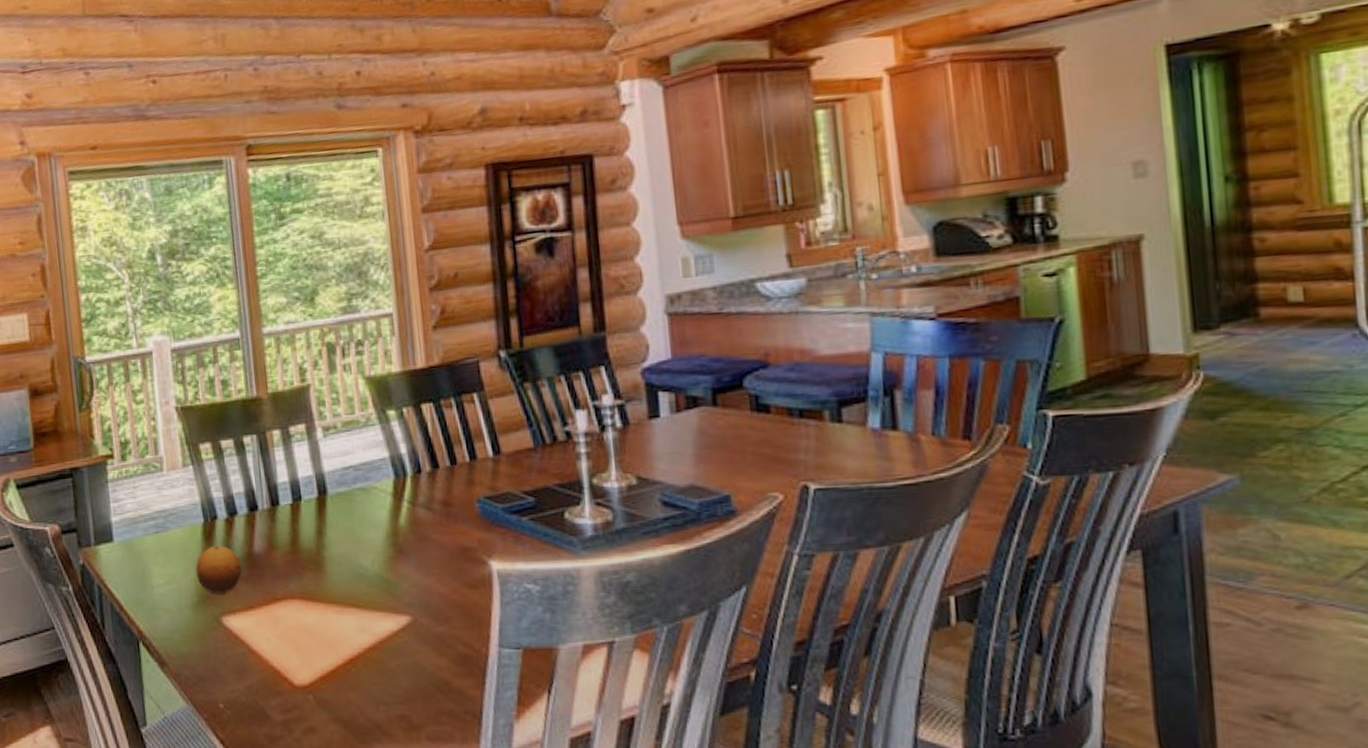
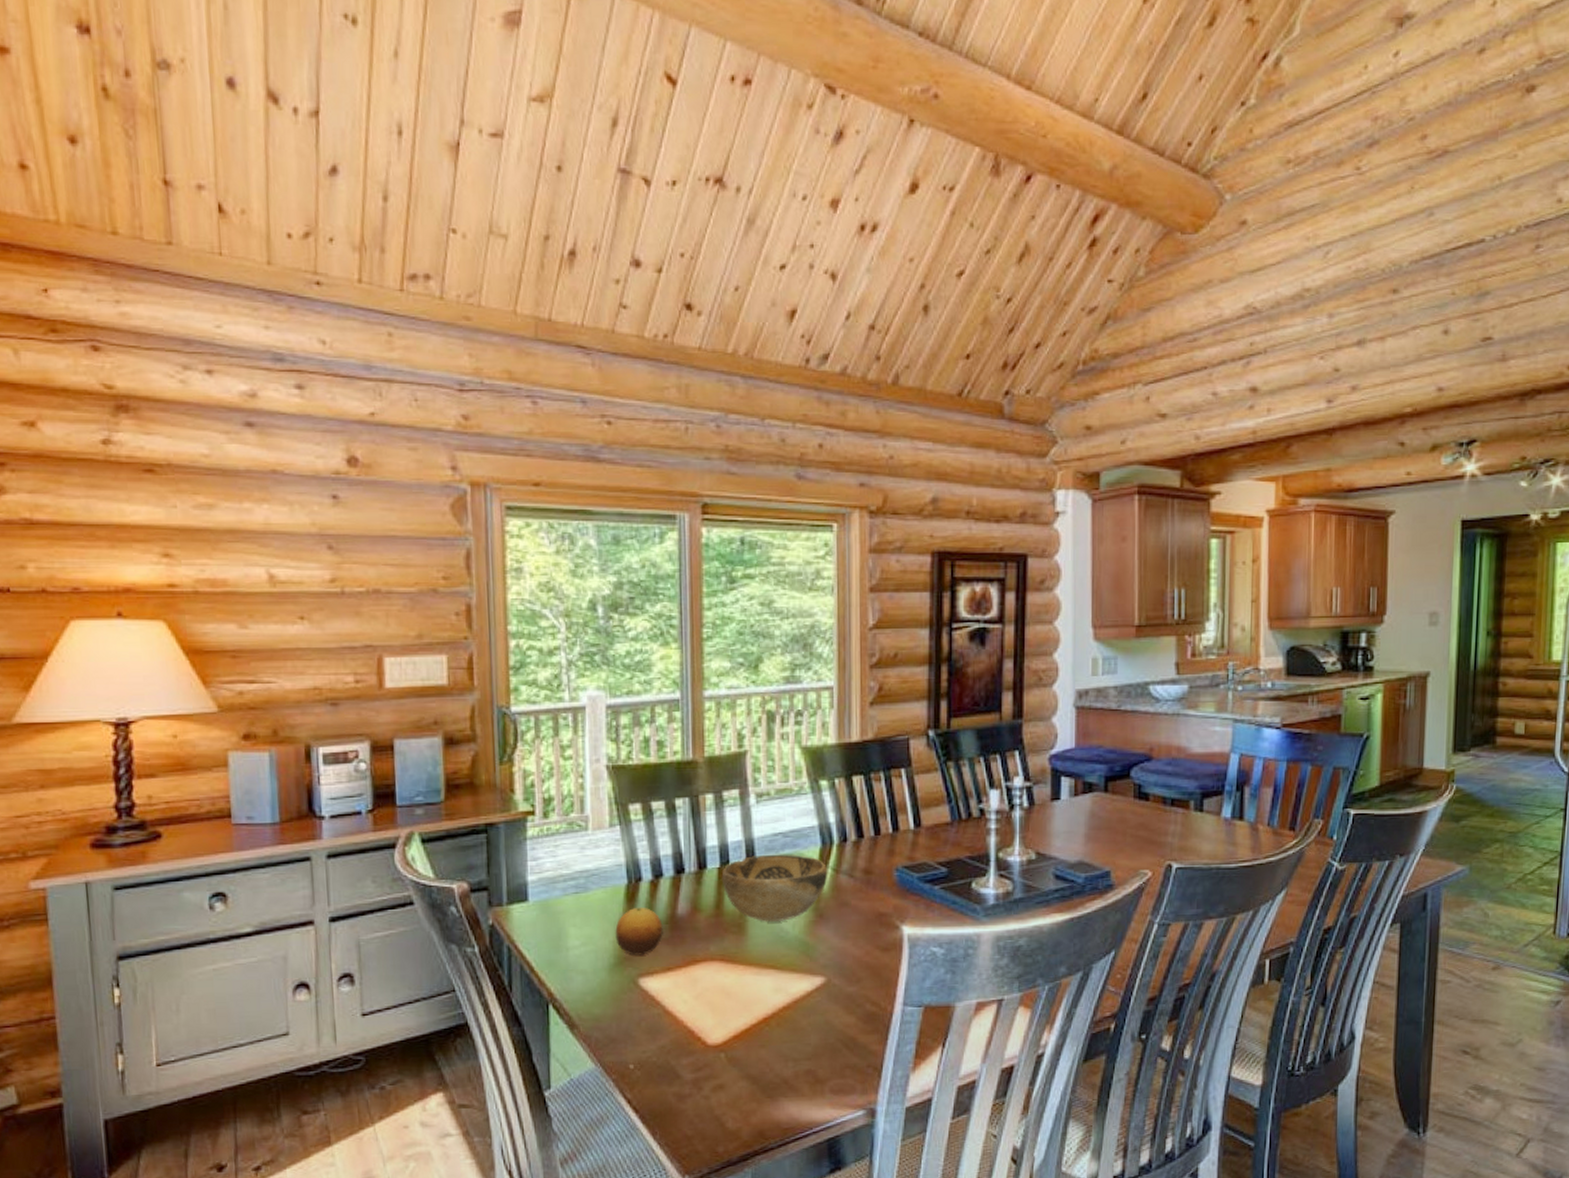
decorative bowl: none [294,488,404,558] -> present [721,854,828,922]

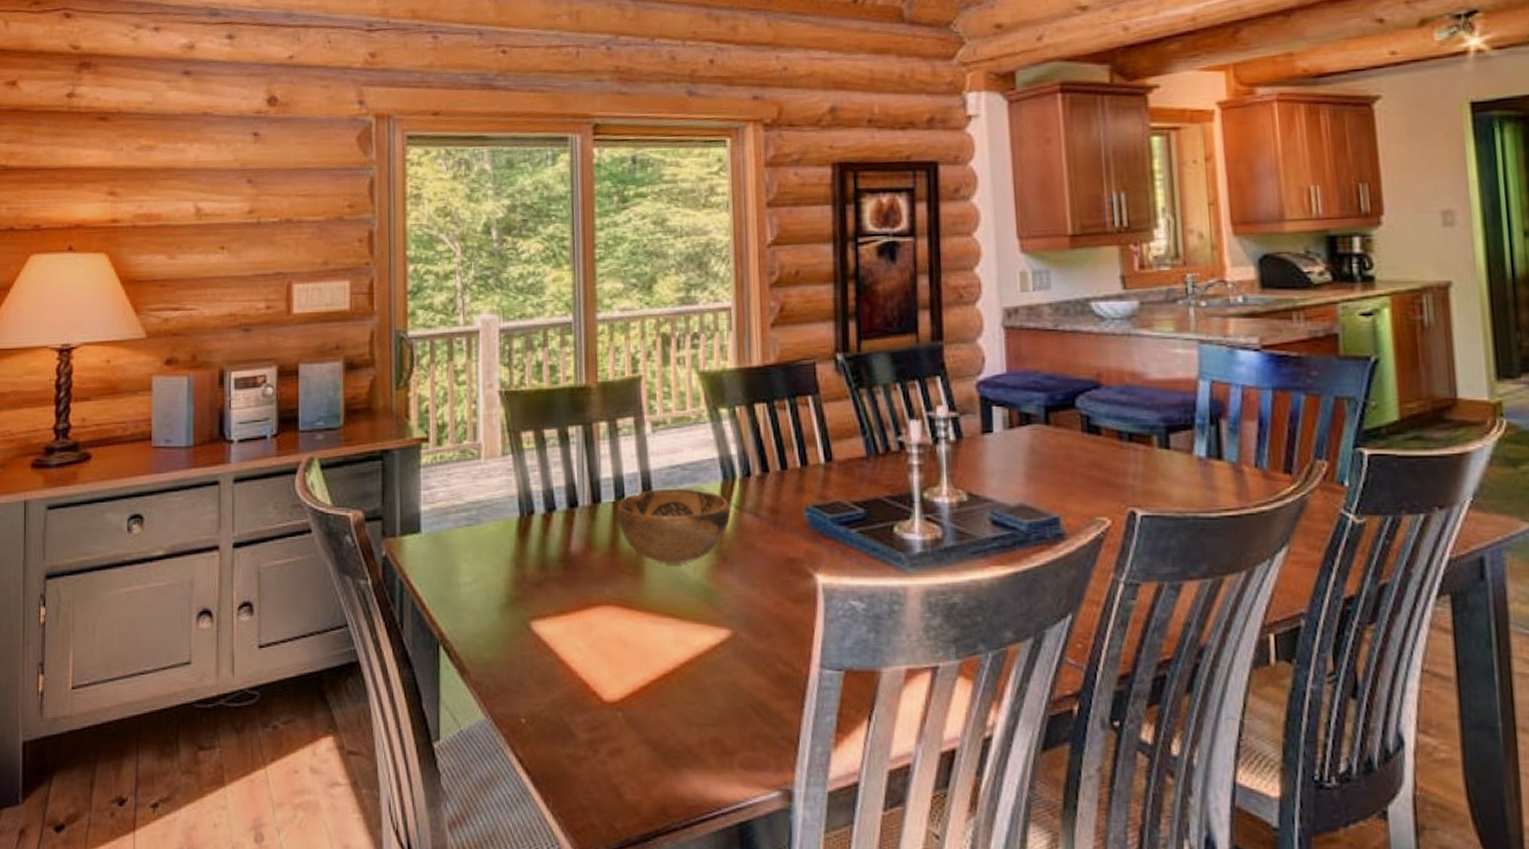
fruit: present [615,907,663,956] -> none [507,542,556,596]

